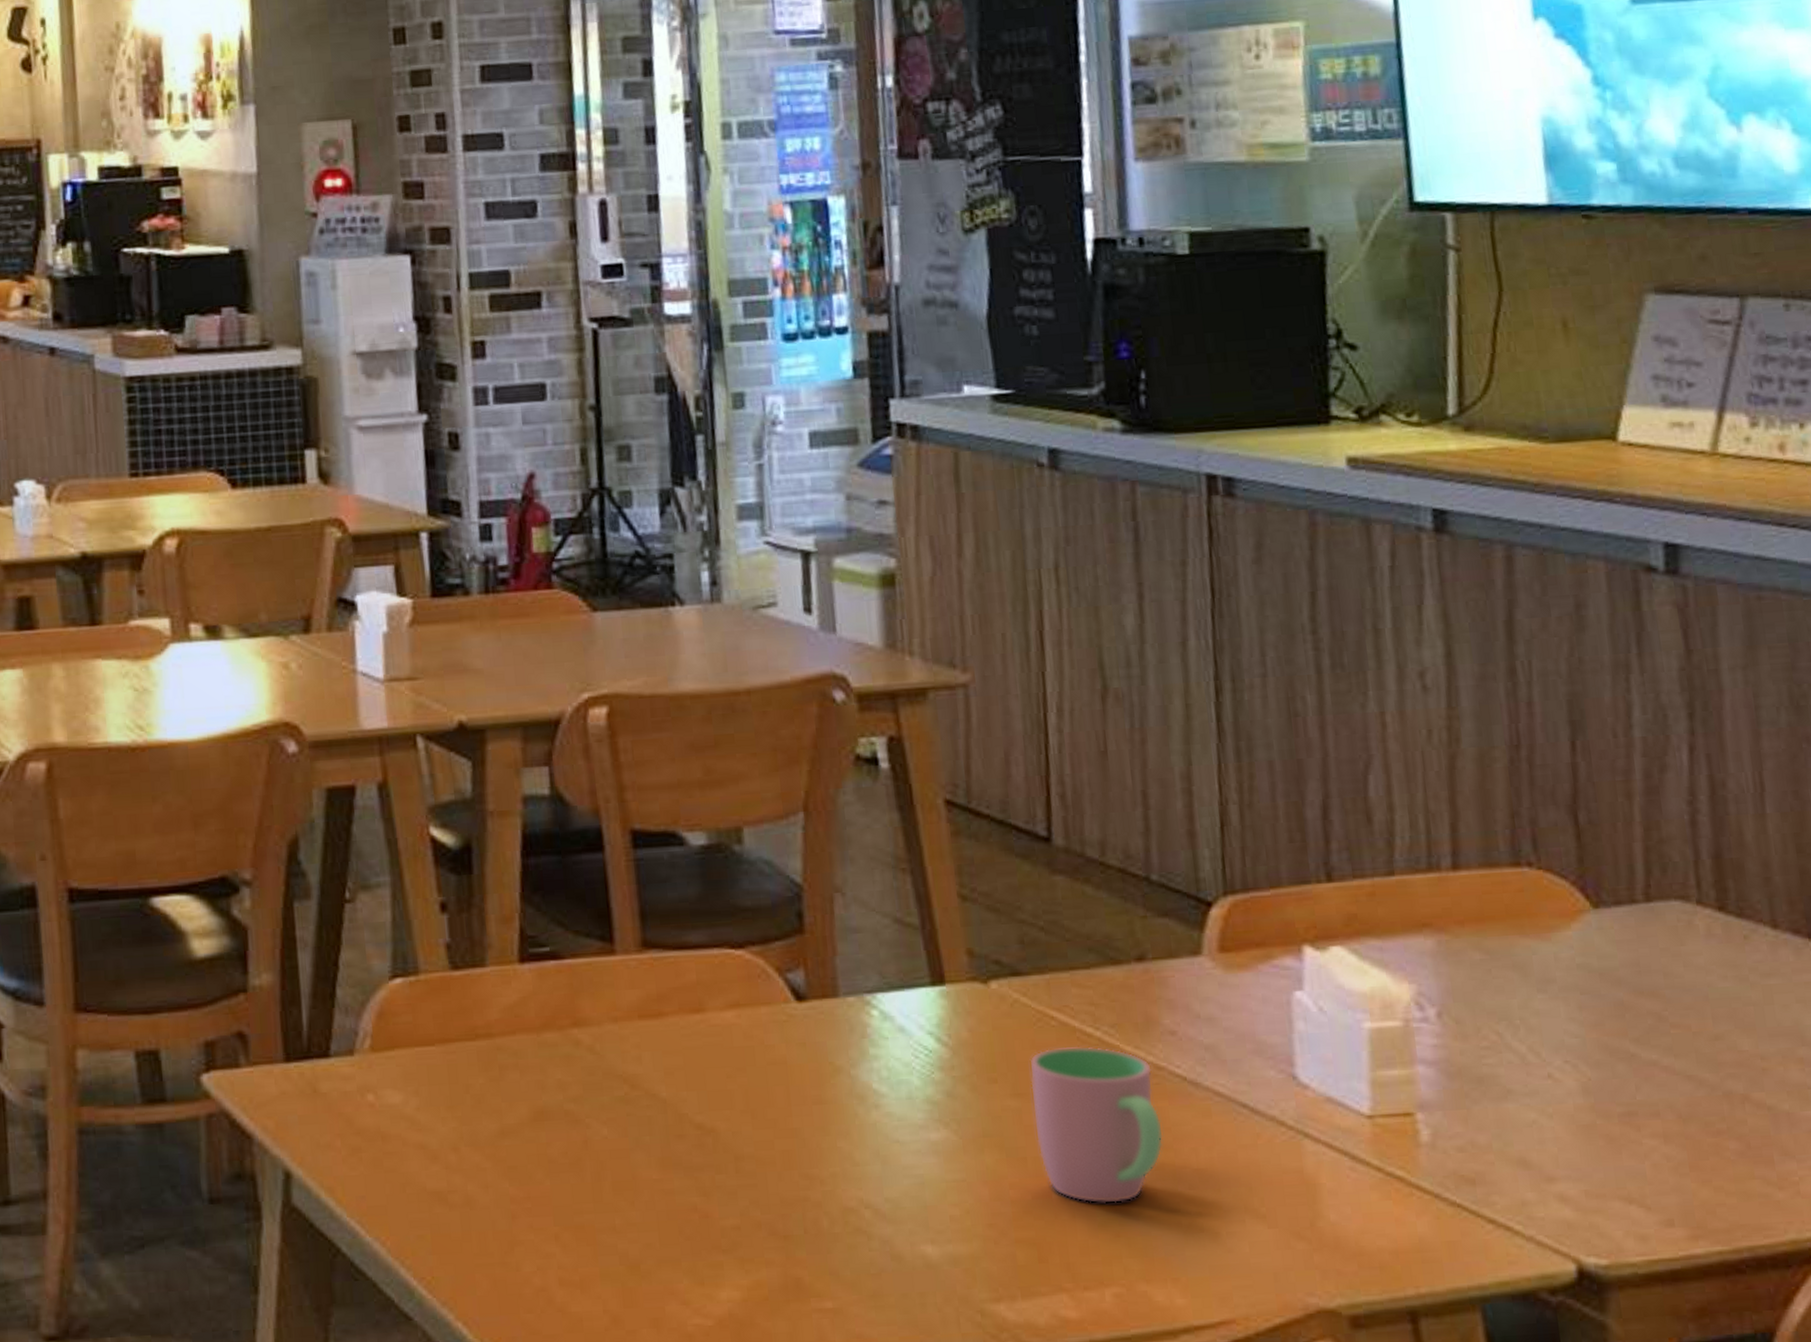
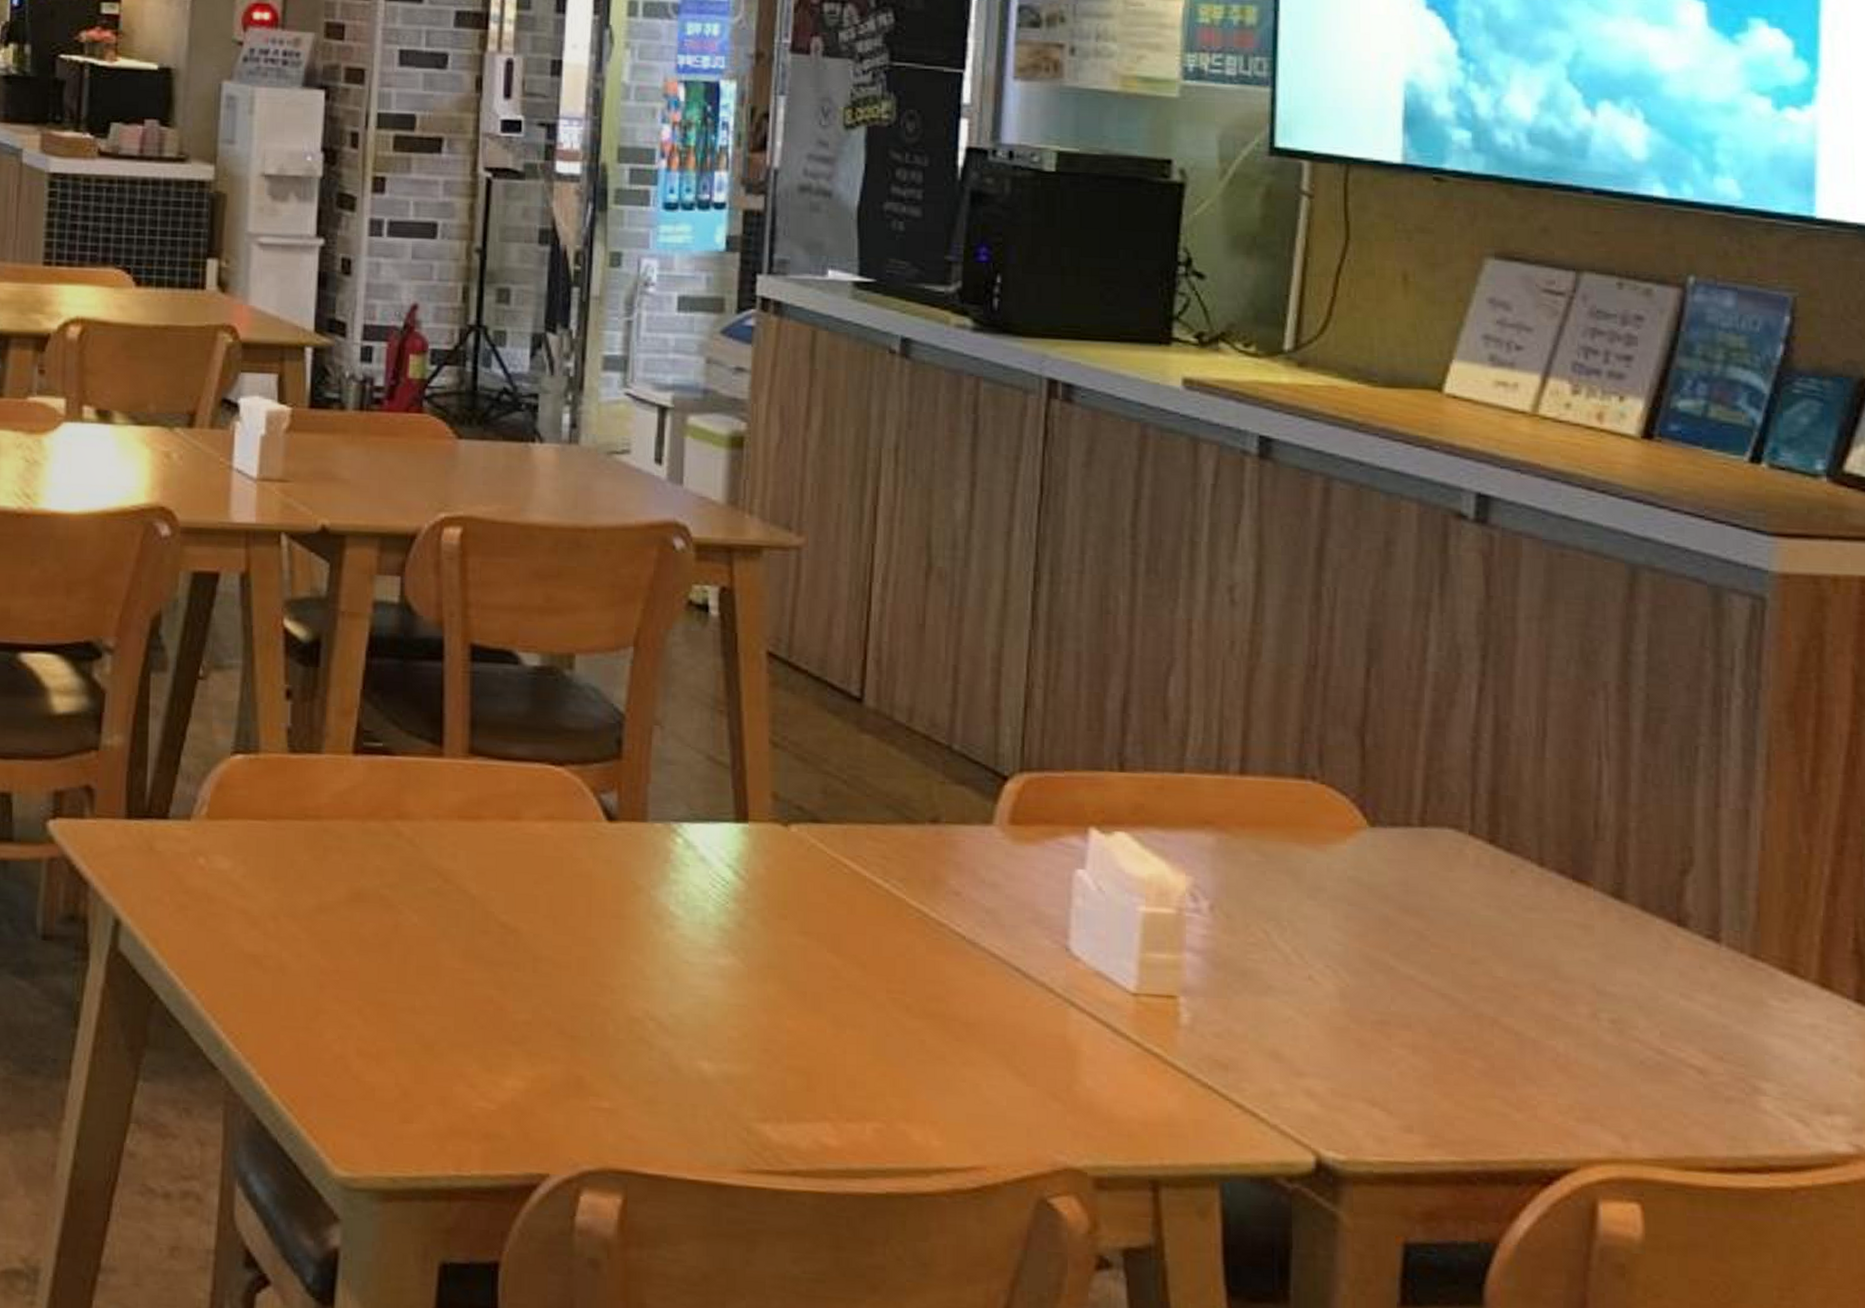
cup: present [1029,1045,1164,1204] -> none [817,893,937,1045]

